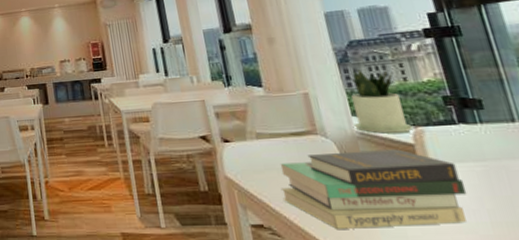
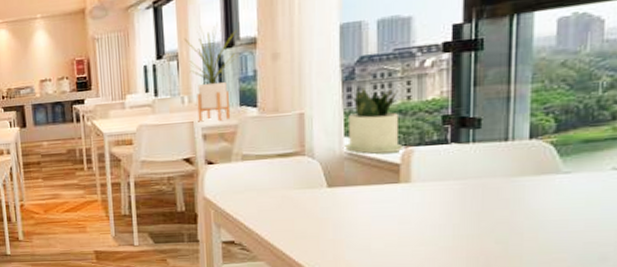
house plant: none [185,13,239,100] -> present [183,25,239,121]
books: present [280,149,467,229] -> none [257,169,439,244]

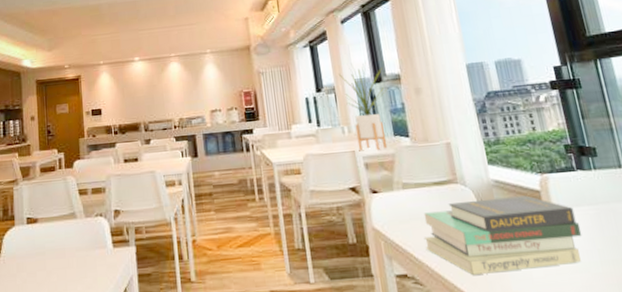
books: none [257,169,439,244] -> present [423,195,582,275]
planter: present [344,88,405,154] -> none [488,120,541,181]

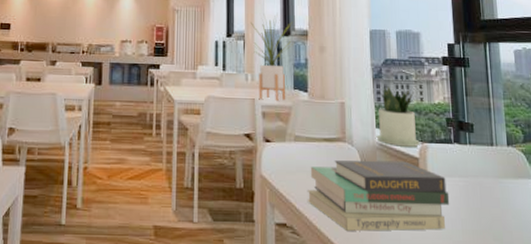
planter: none [488,120,541,181] -> present [376,86,421,147]

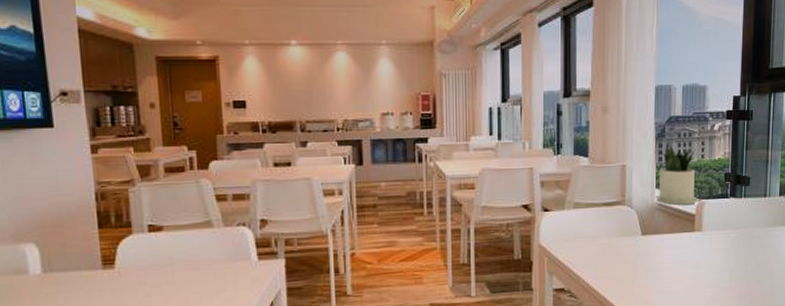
house plant: present [250,14,294,101] -> none [527,74,575,168]
books: present [307,160,450,231] -> none [585,219,721,289]

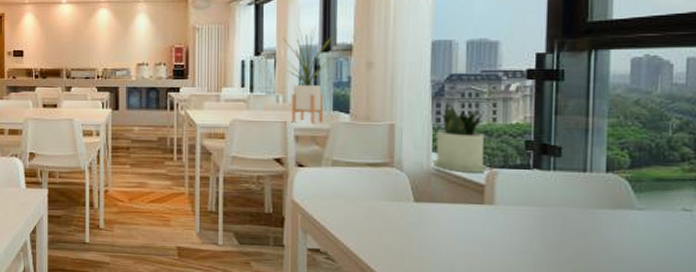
house plant: none [527,74,575,168] -> present [282,28,335,123]

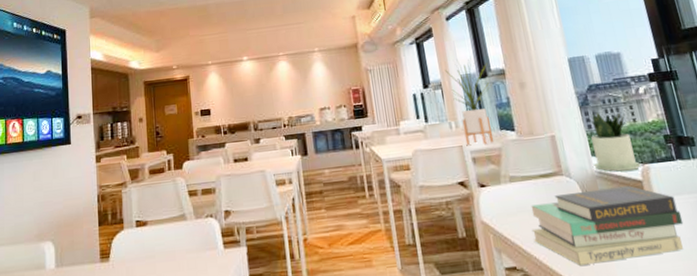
books: none [344,186,521,262] -> present [530,185,684,265]

